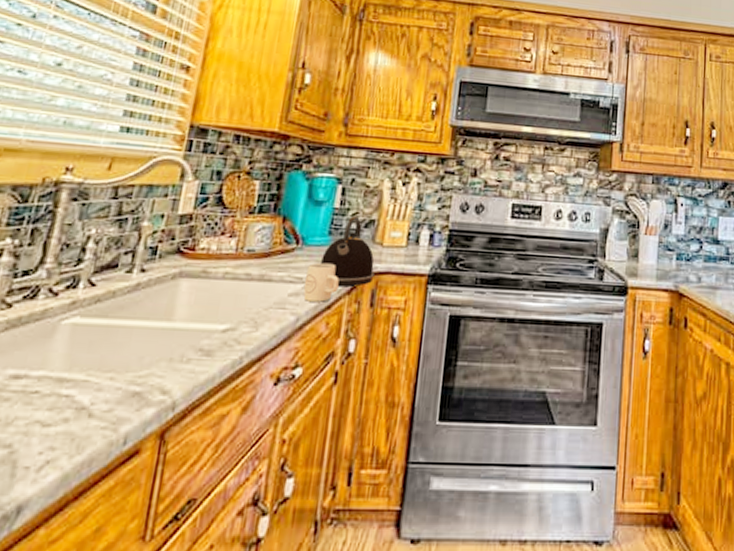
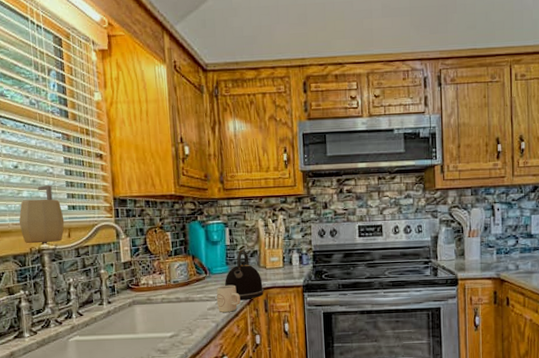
soap dispenser: none [36,94,110,174] -> present [19,185,65,244]

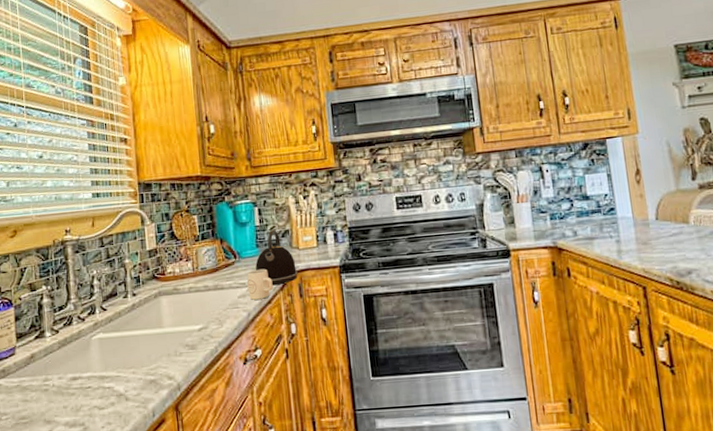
soap dispenser: present [19,185,65,244] -> none [42,173,88,236]

